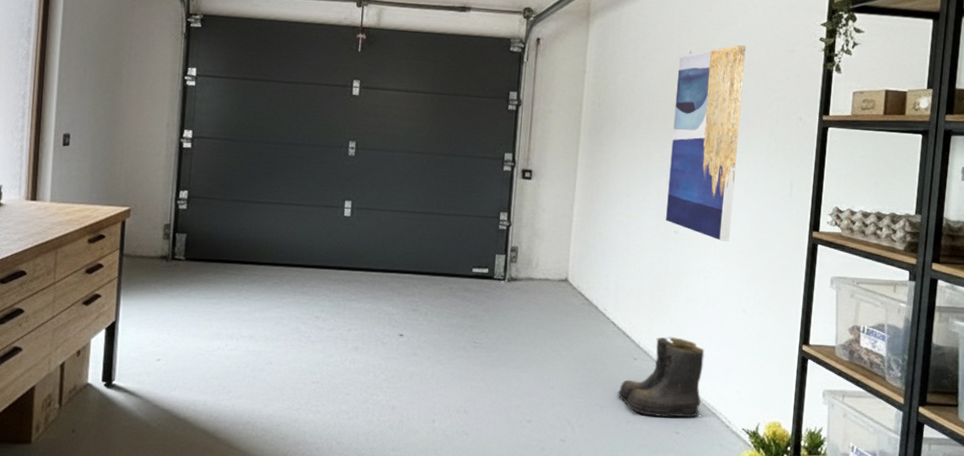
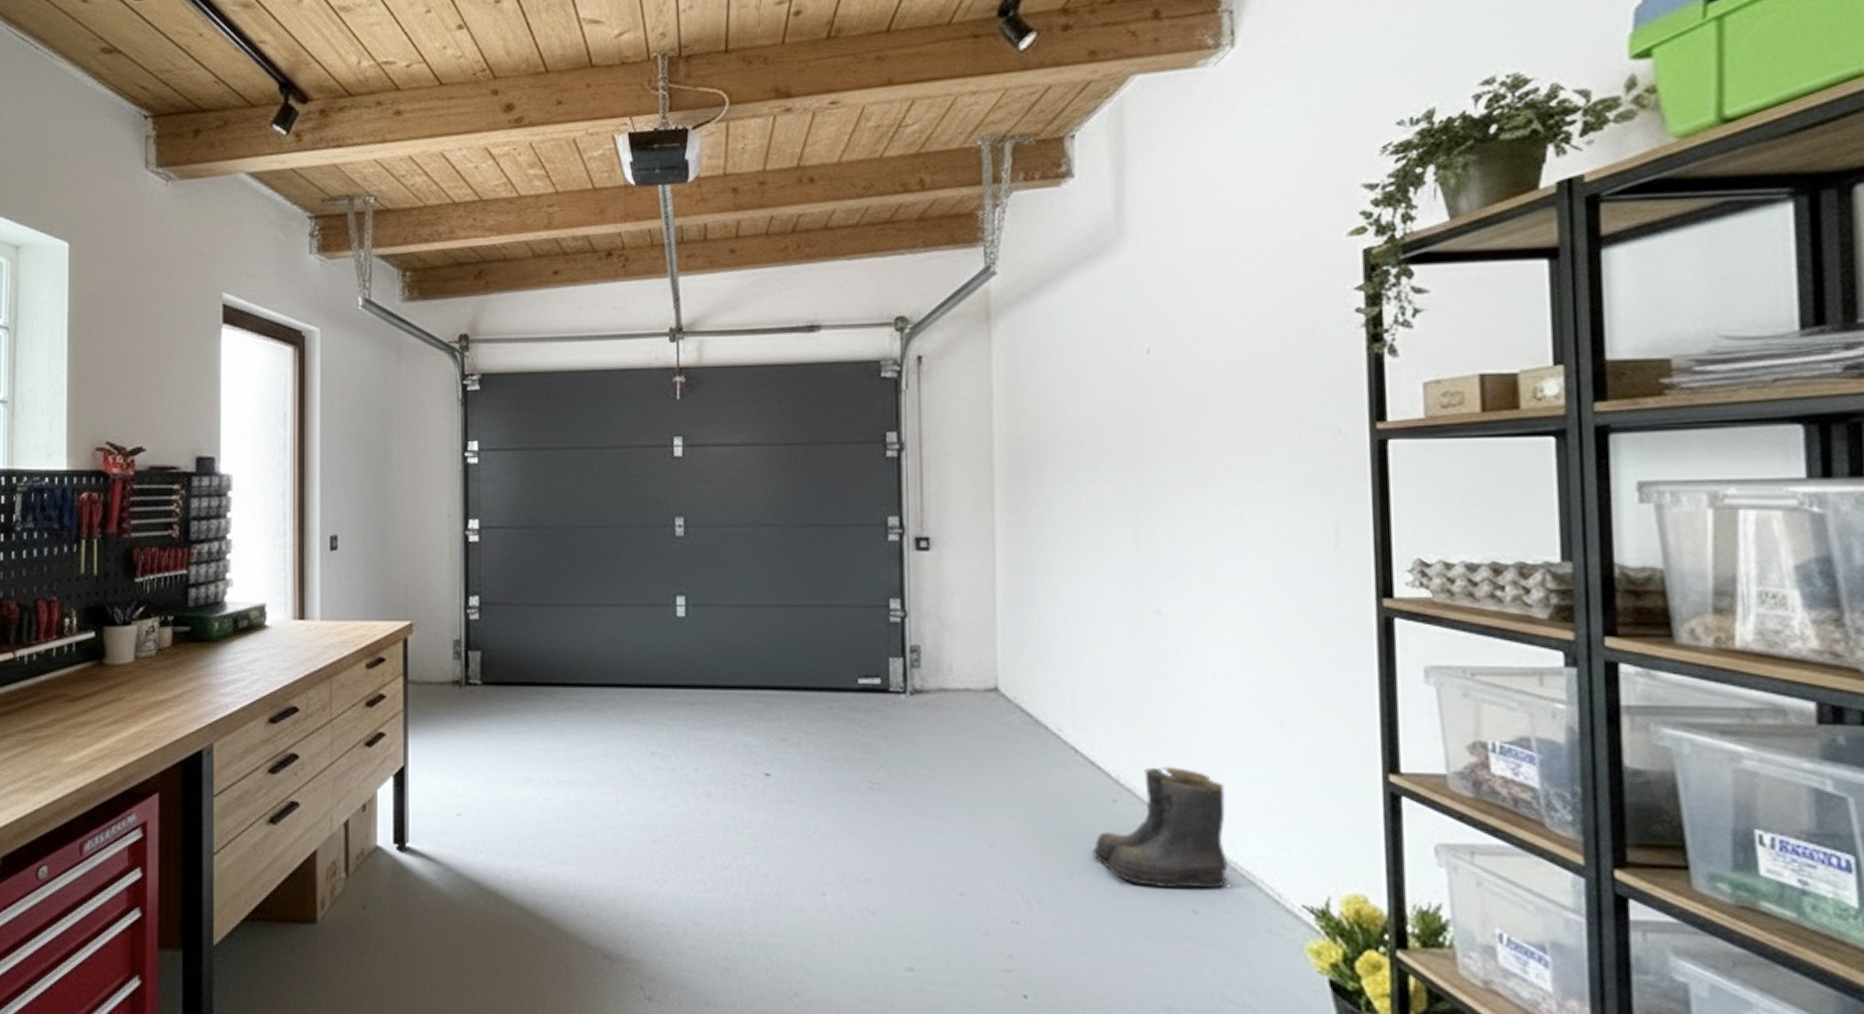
wall art: present [666,45,746,241] -> none [1131,333,1245,621]

